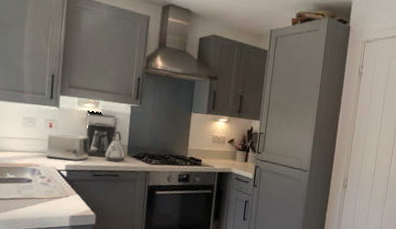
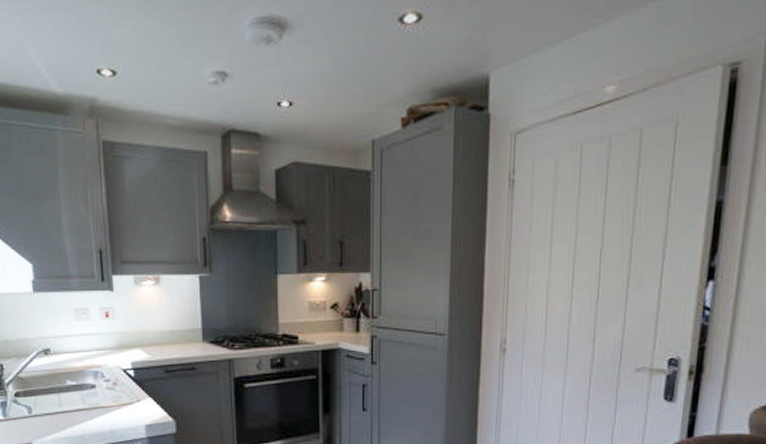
toaster: present [46,132,90,162] -> none [105,322,157,358]
coffee maker: present [86,113,117,158] -> none [147,292,185,348]
kettle: present [104,130,126,163] -> none [175,311,201,352]

